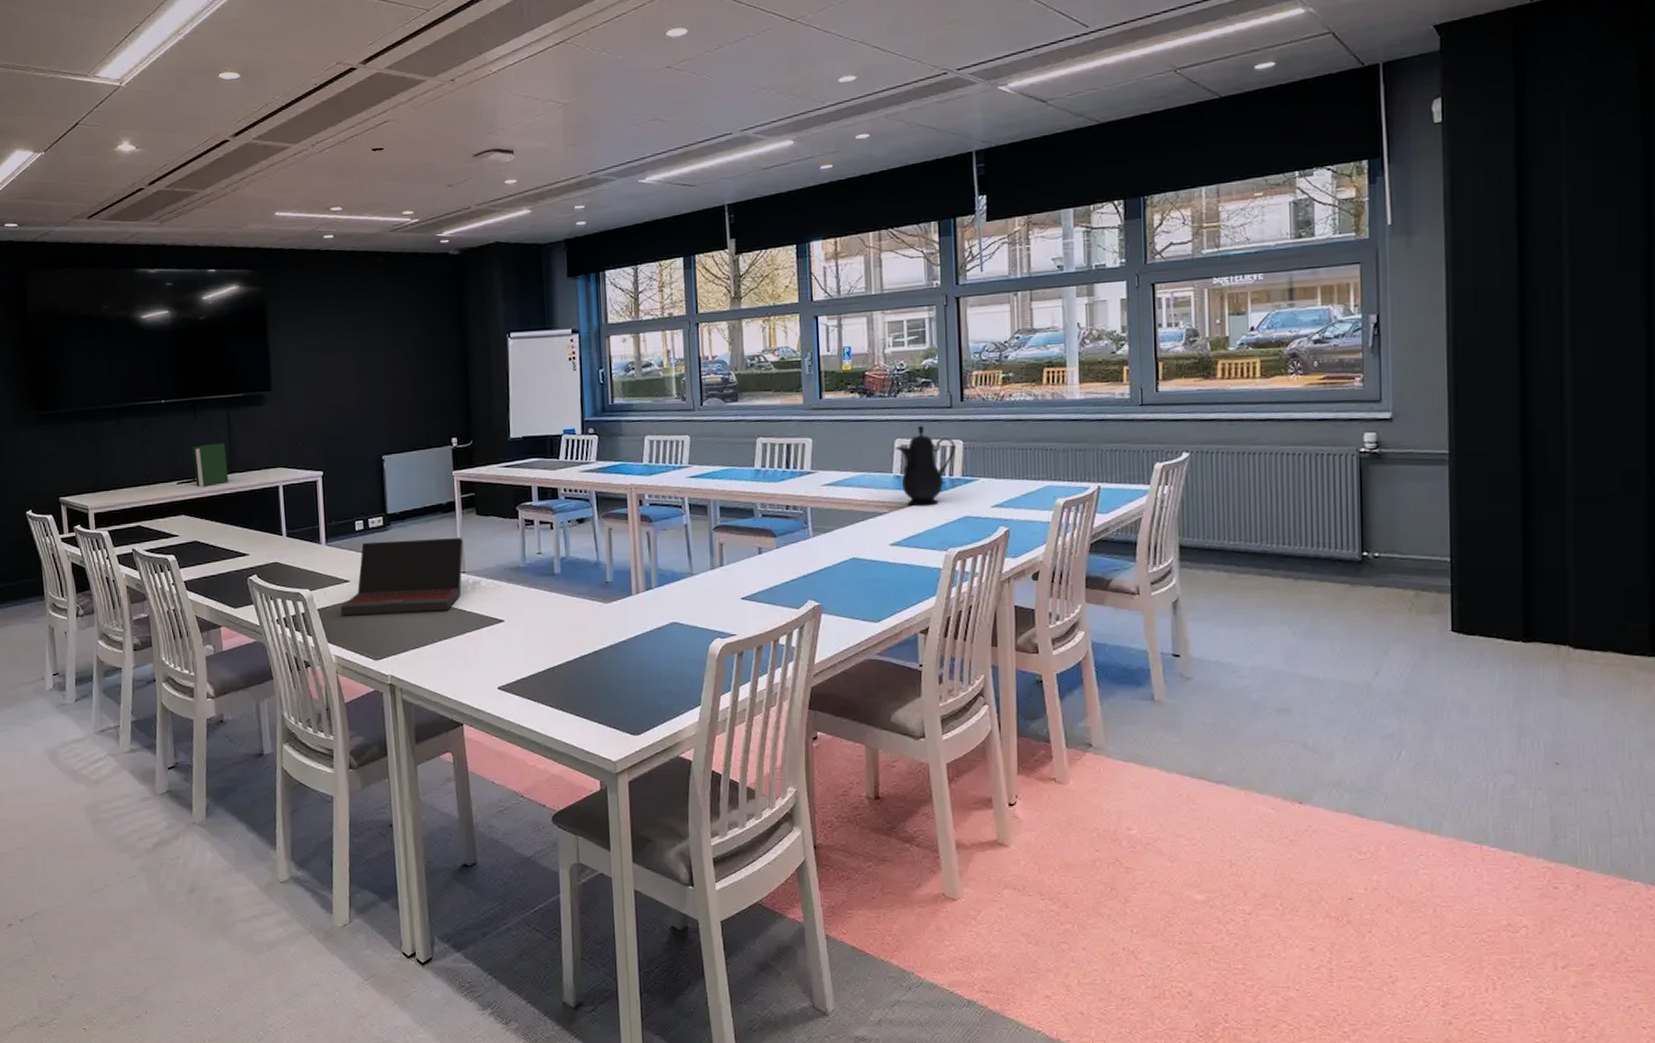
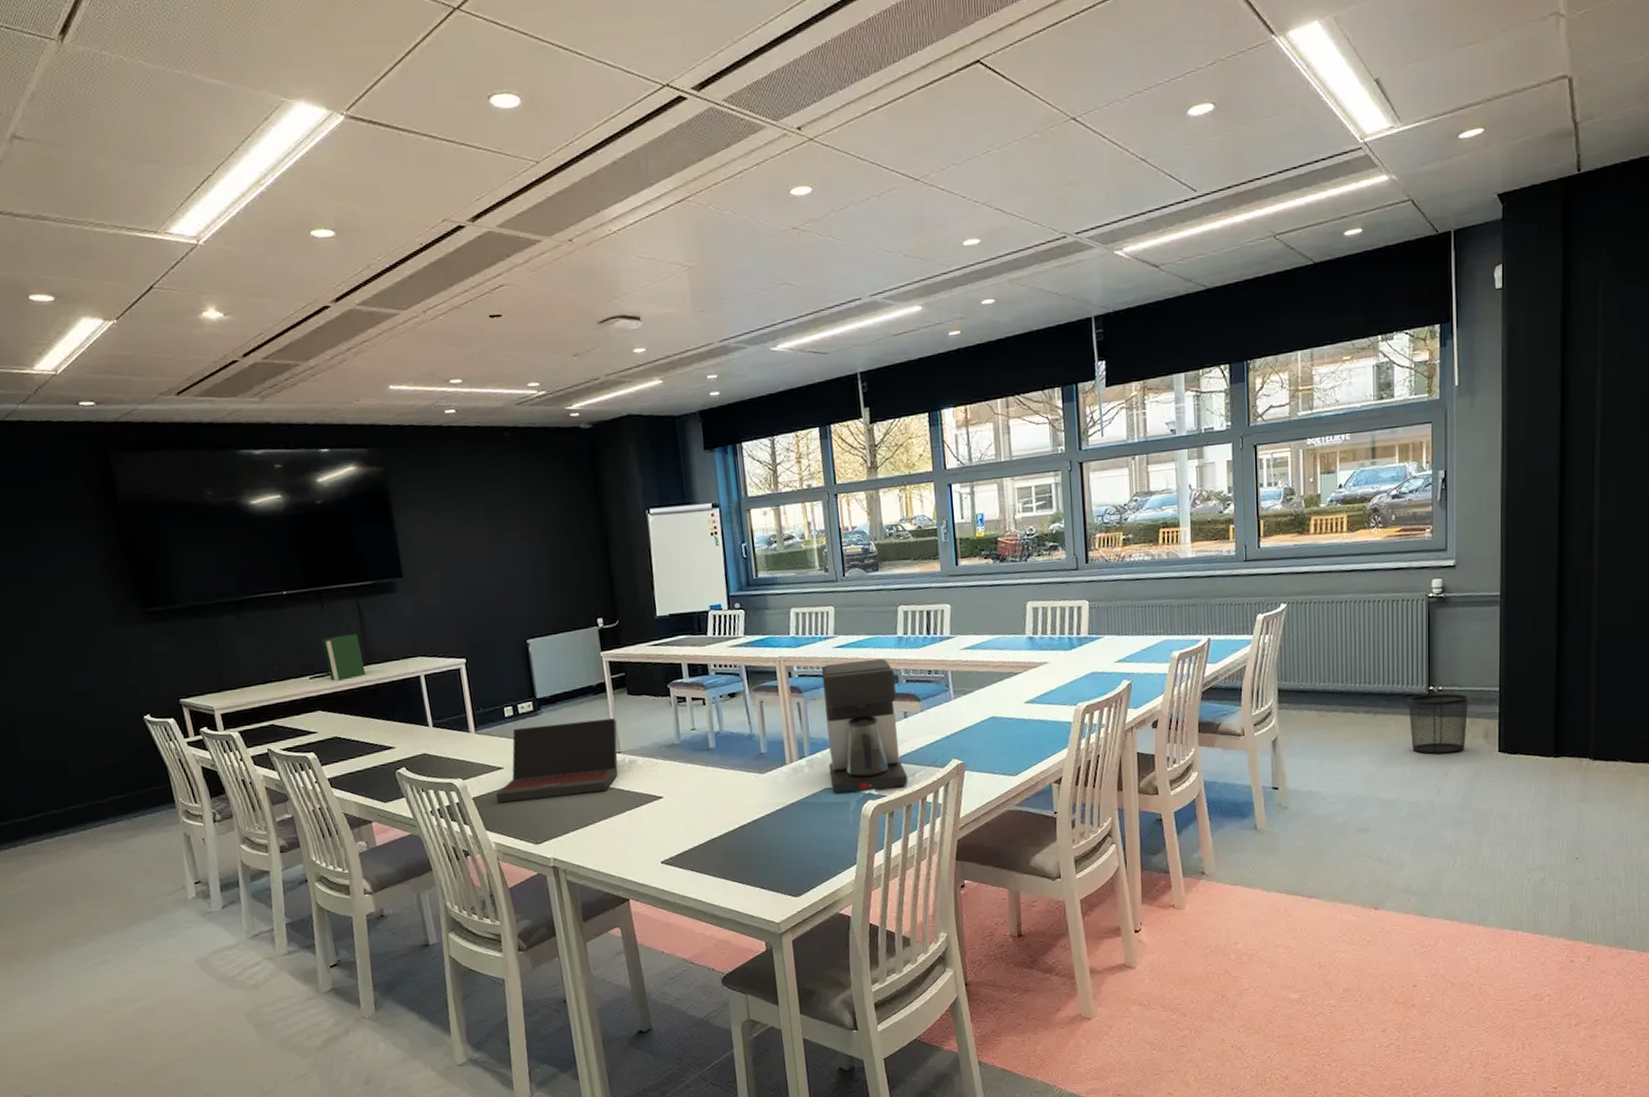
coffee maker: none [674,490,760,629] -> present [822,658,908,794]
coffeepot: present [895,425,956,507] -> none [1027,587,1082,666]
waste bin: none [1337,560,1412,630] -> present [1408,693,1469,755]

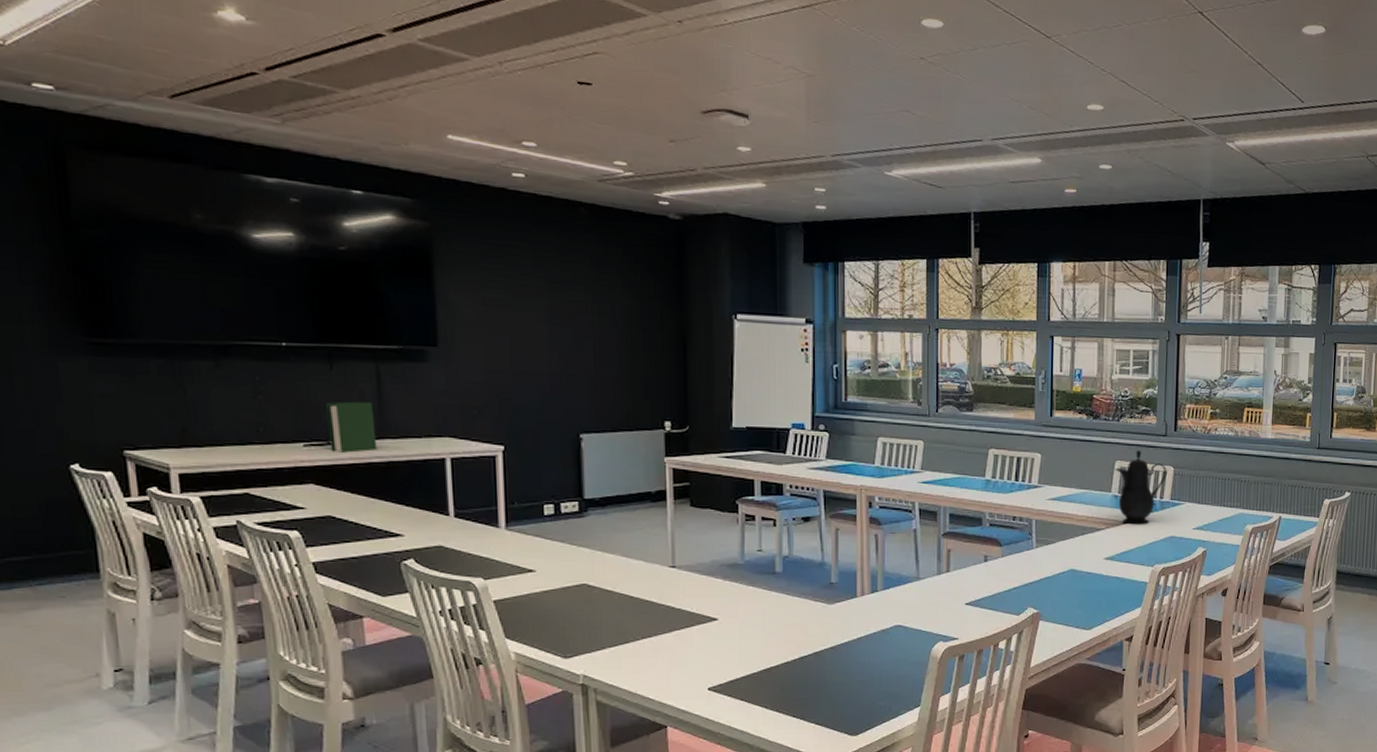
laptop: present [495,718,618,803] -> none [522,528,674,609]
coffee maker: present [822,658,908,794] -> none [902,498,982,632]
coffeepot: none [1027,587,1082,666] -> present [1115,450,1167,525]

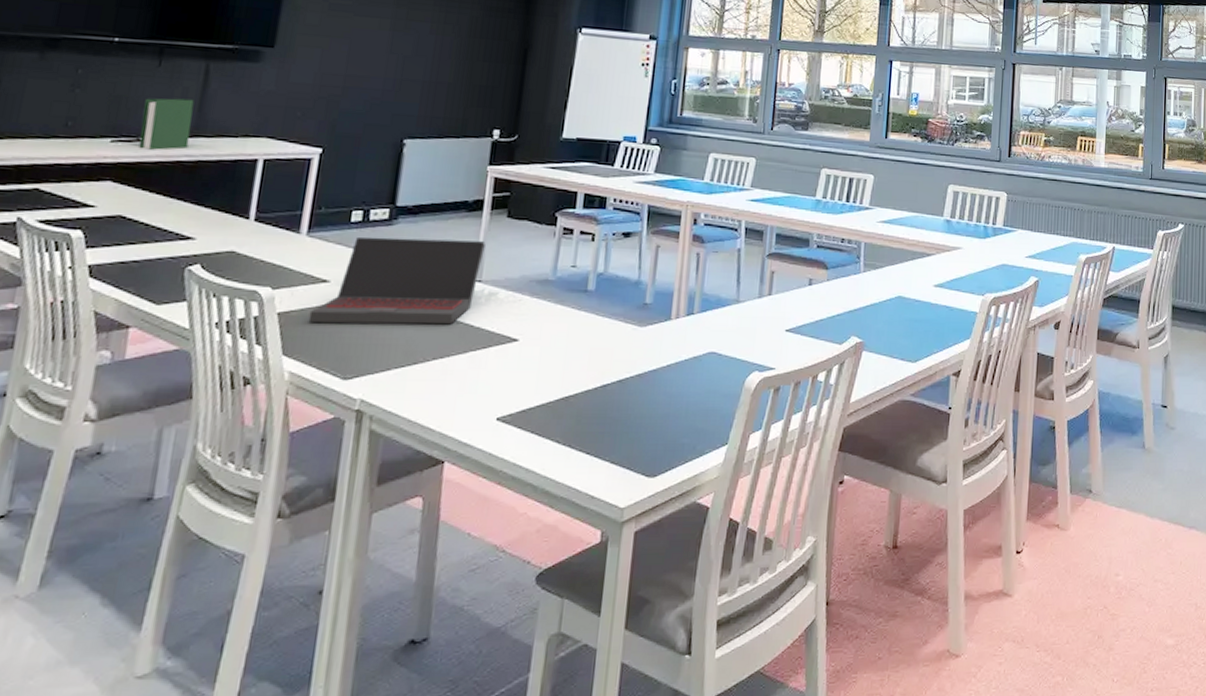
laptop: none [522,528,674,609] -> present [308,236,485,325]
coffeepot: present [1115,450,1167,525] -> none [948,174,1000,252]

